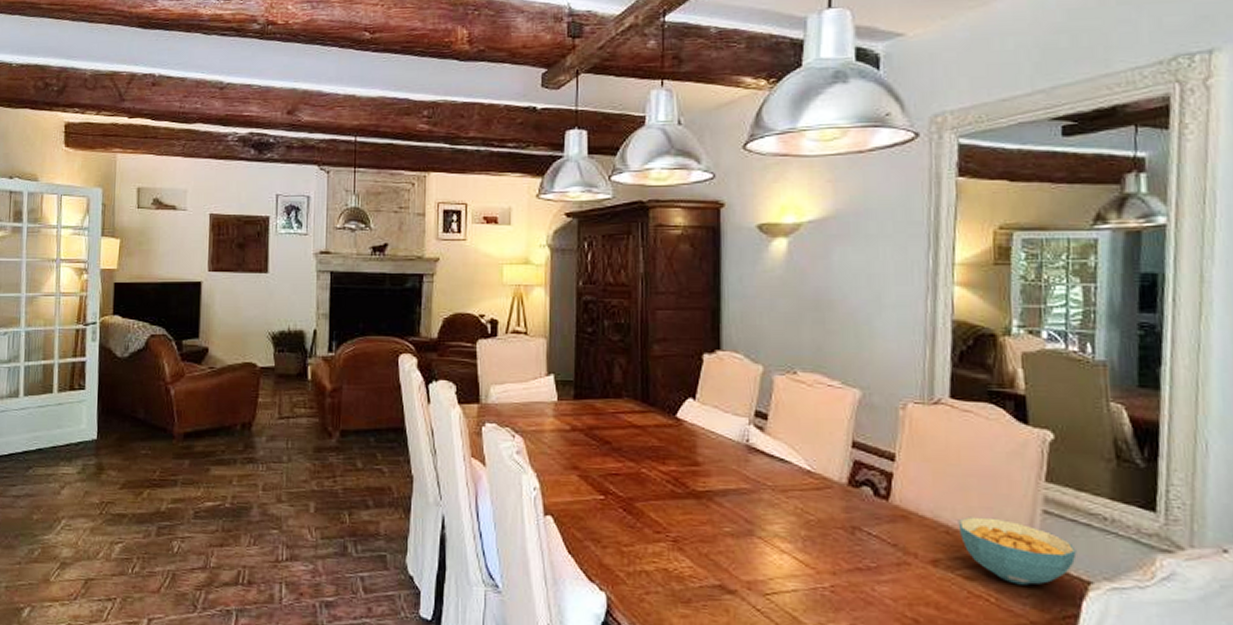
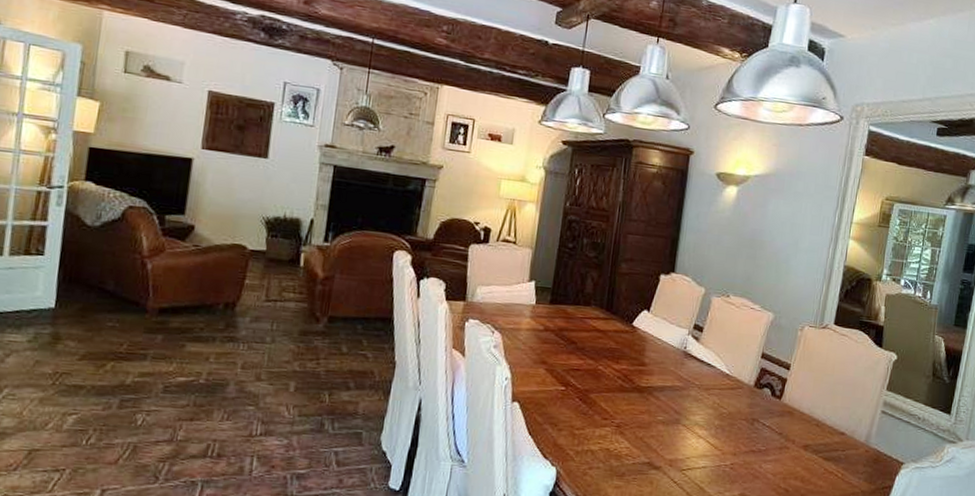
cereal bowl: present [958,516,1077,585] -> none [825,414,898,465]

